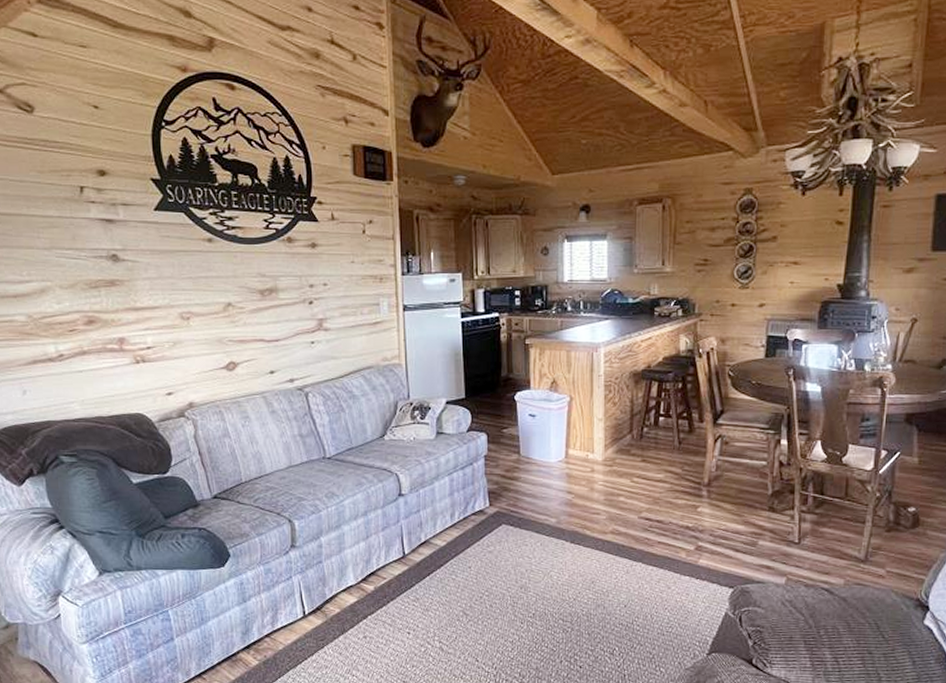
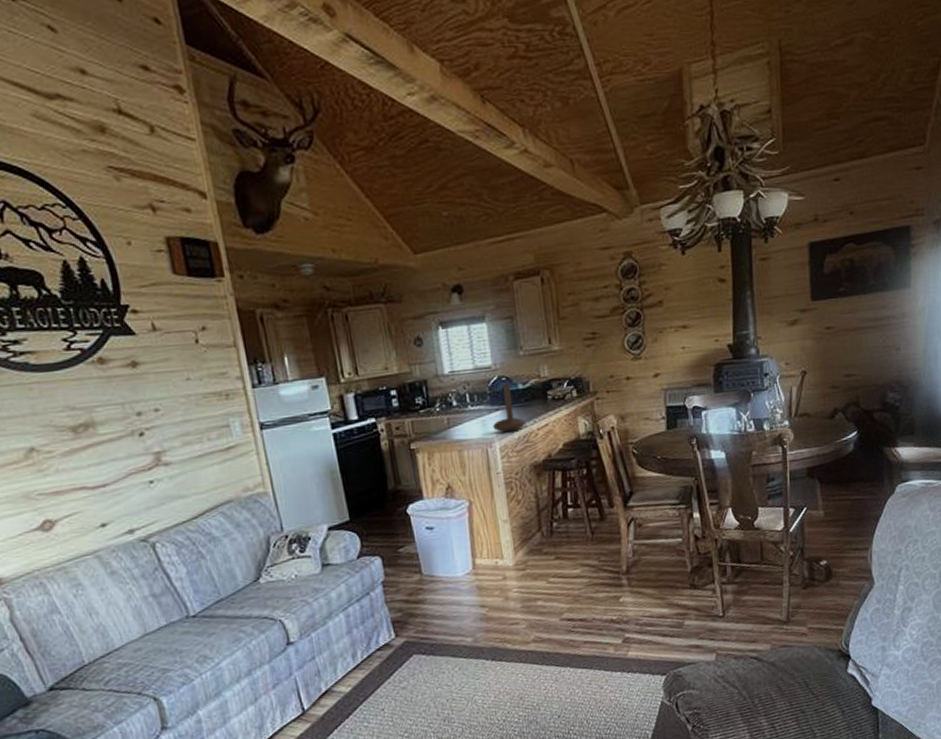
paper towel holder: none [600,297,631,341] -> present [493,384,525,433]

